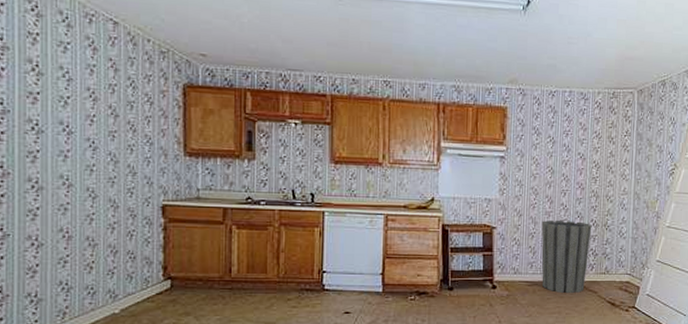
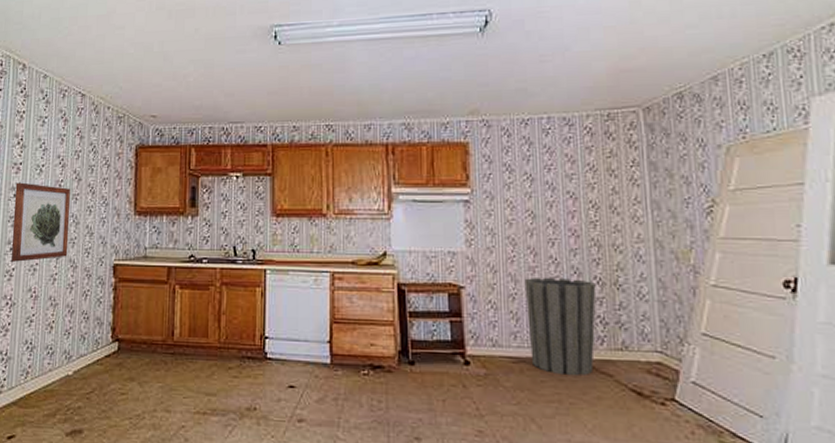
wall art: none [33,114,107,201] -> present [11,182,70,262]

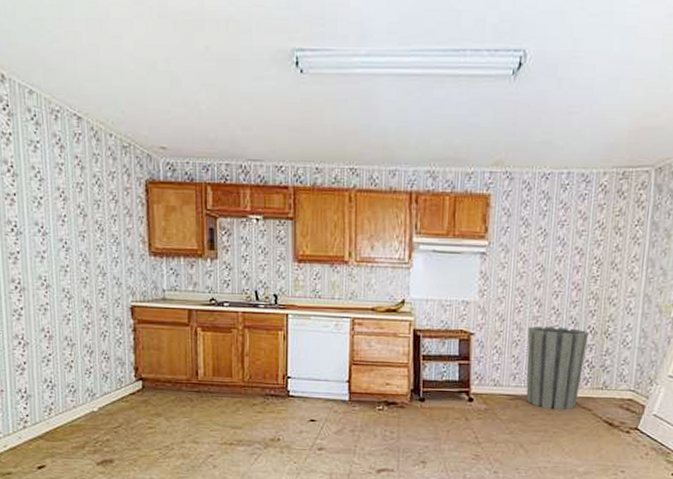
wall art: present [11,182,70,262] -> none [12,215,80,301]

